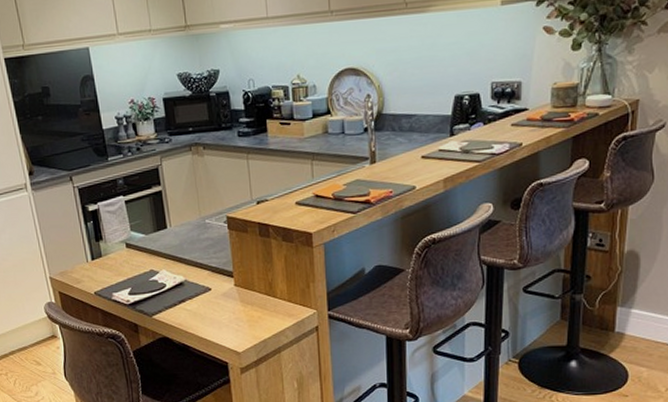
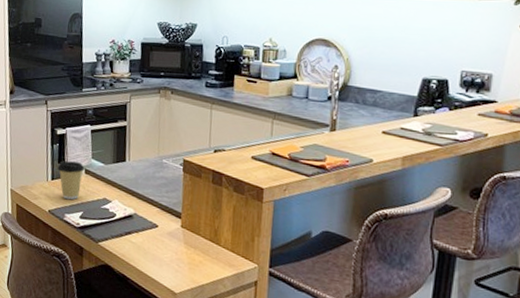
coffee cup: none [96,237,125,278] -> present [57,160,85,200]

